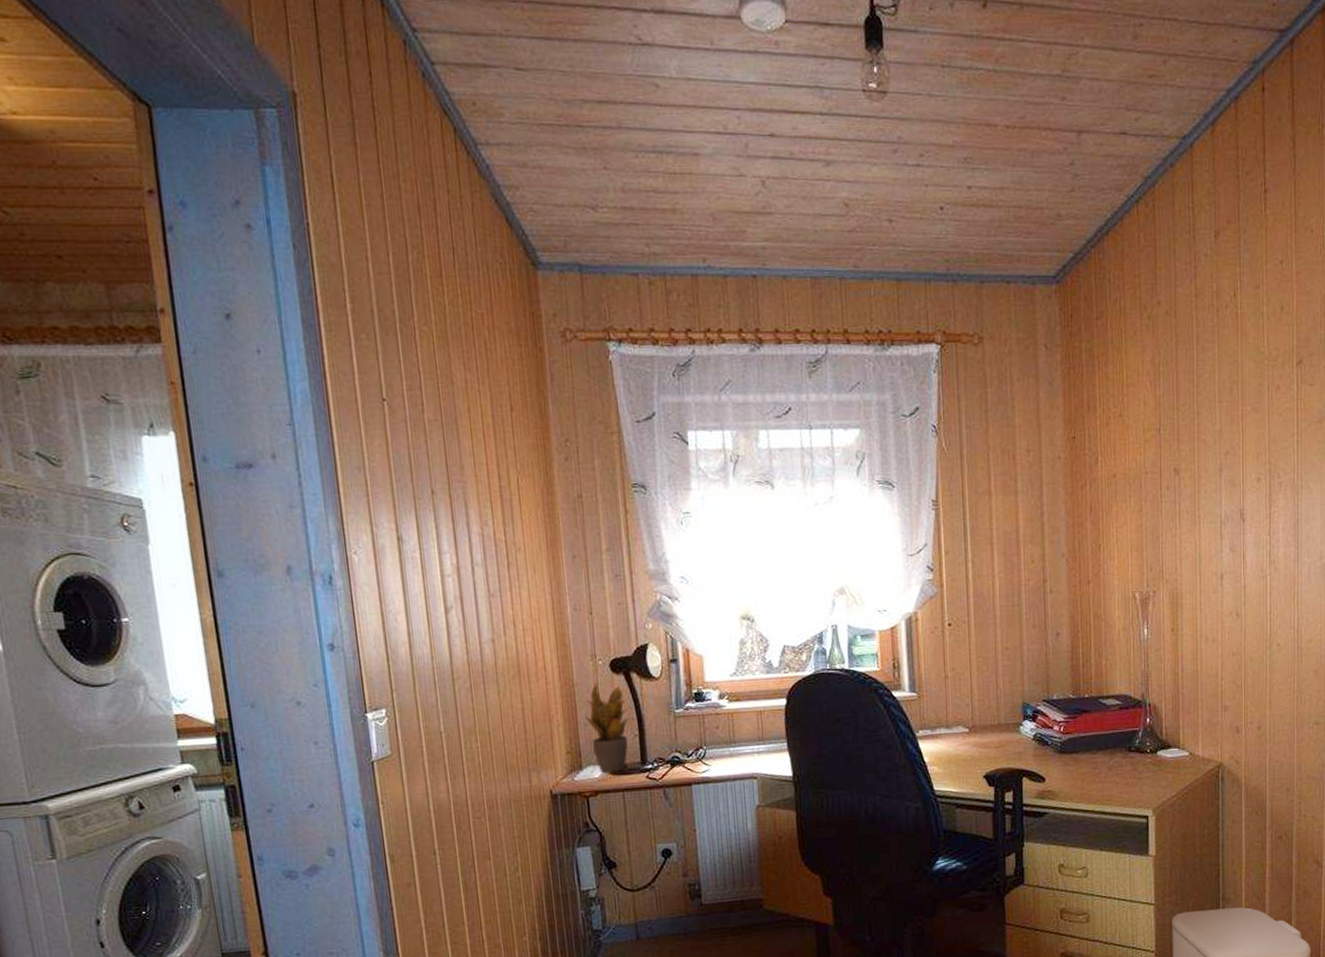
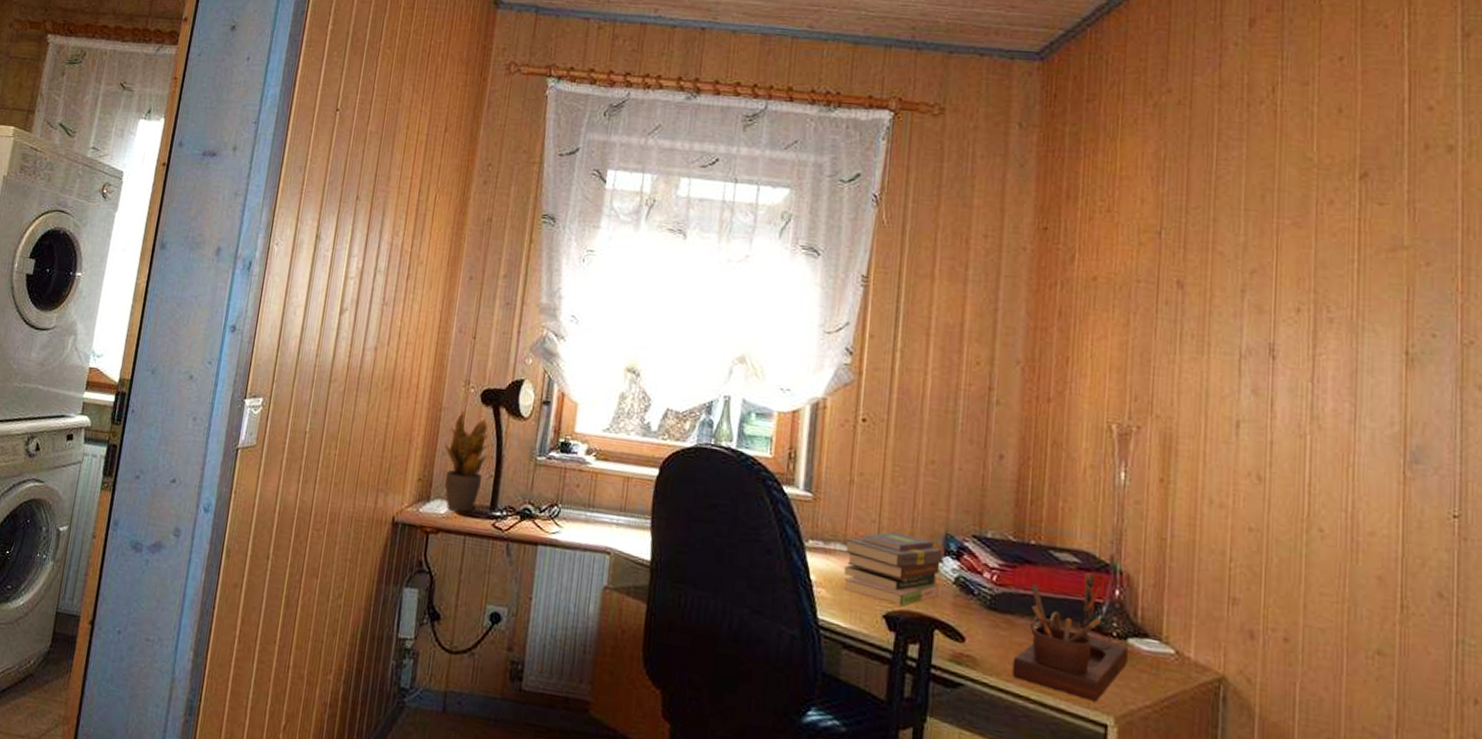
books: none [948,710,1024,767] -> present [843,532,943,607]
desk organizer: none [1080,710,1158,802] -> present [1012,572,1128,702]

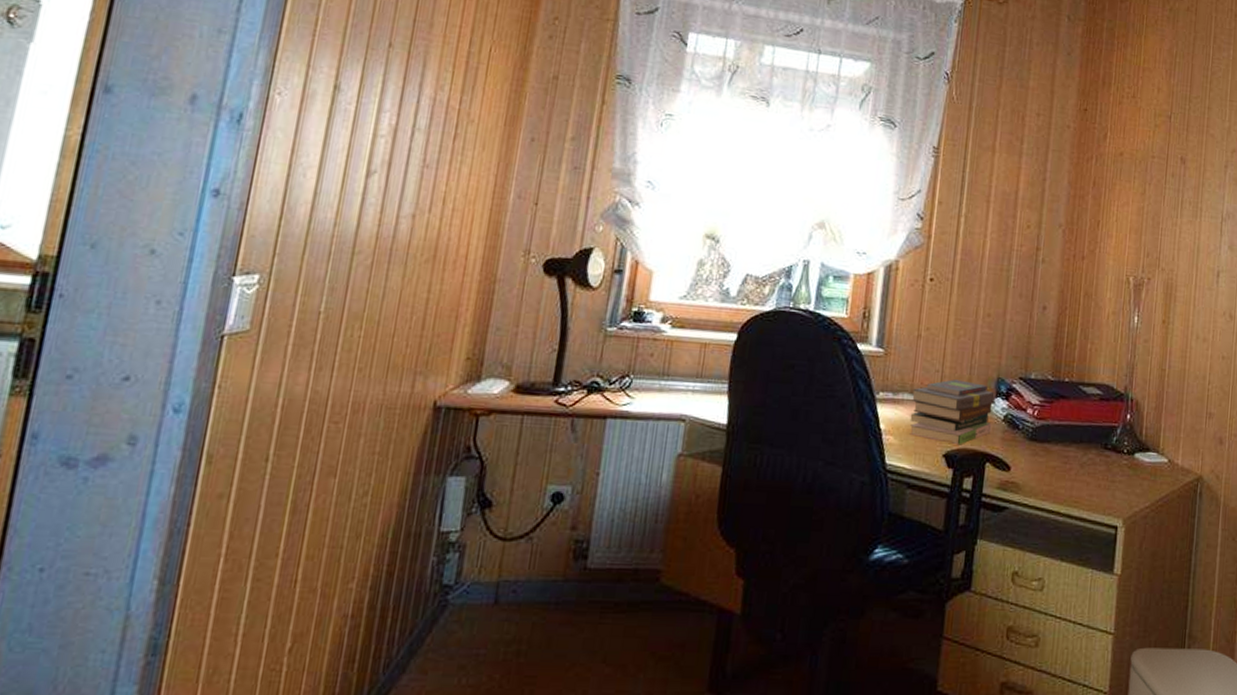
potted plant: present [444,412,495,513] -> none [499,283,559,391]
desk organizer: present [1012,572,1128,702] -> none [1047,402,1135,508]

